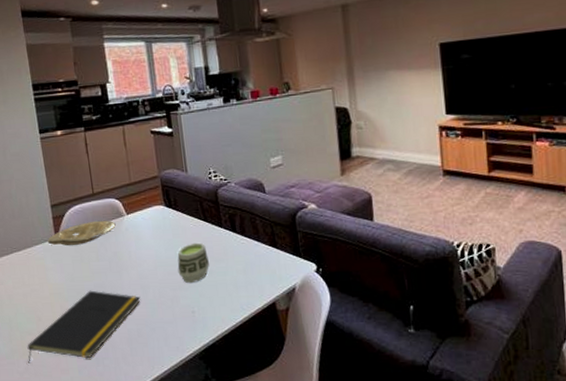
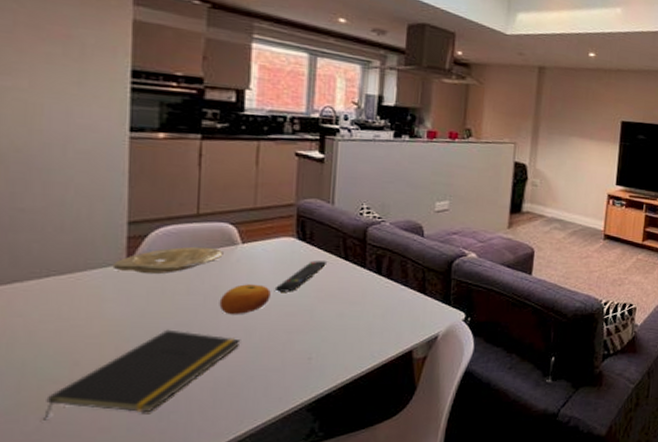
fruit: none [120,249,155,276] -> present [219,284,271,315]
remote control: none [156,224,192,254] -> present [274,261,328,292]
cup: present [177,242,209,284] -> none [299,282,342,327]

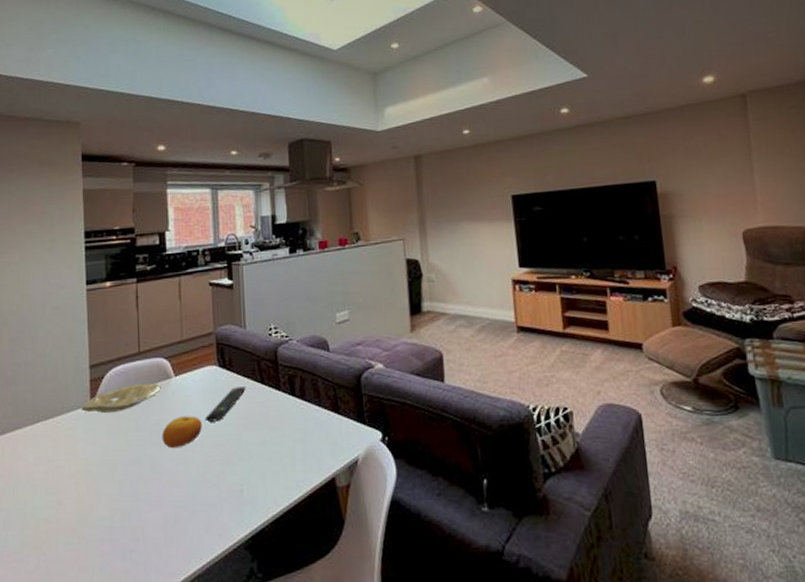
notepad: present [44,329,241,421] -> none [40,466,182,559]

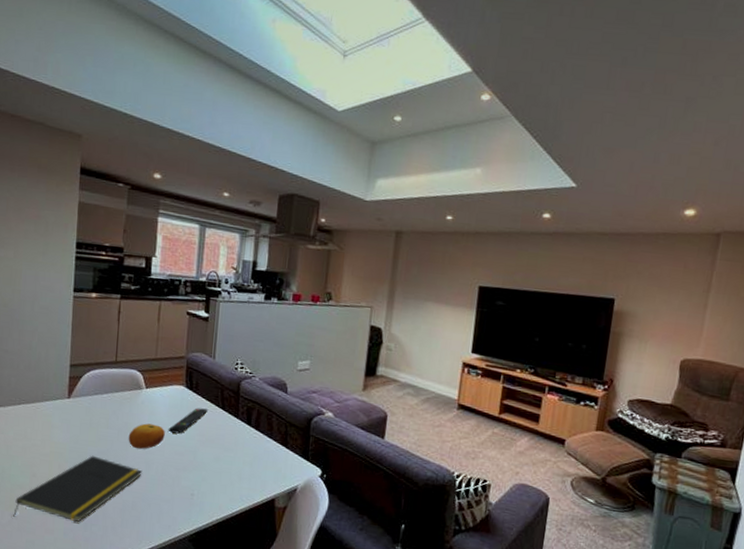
notepad: none [40,466,182,559] -> present [13,455,143,522]
plate: present [81,382,161,414] -> none [59,388,133,409]

